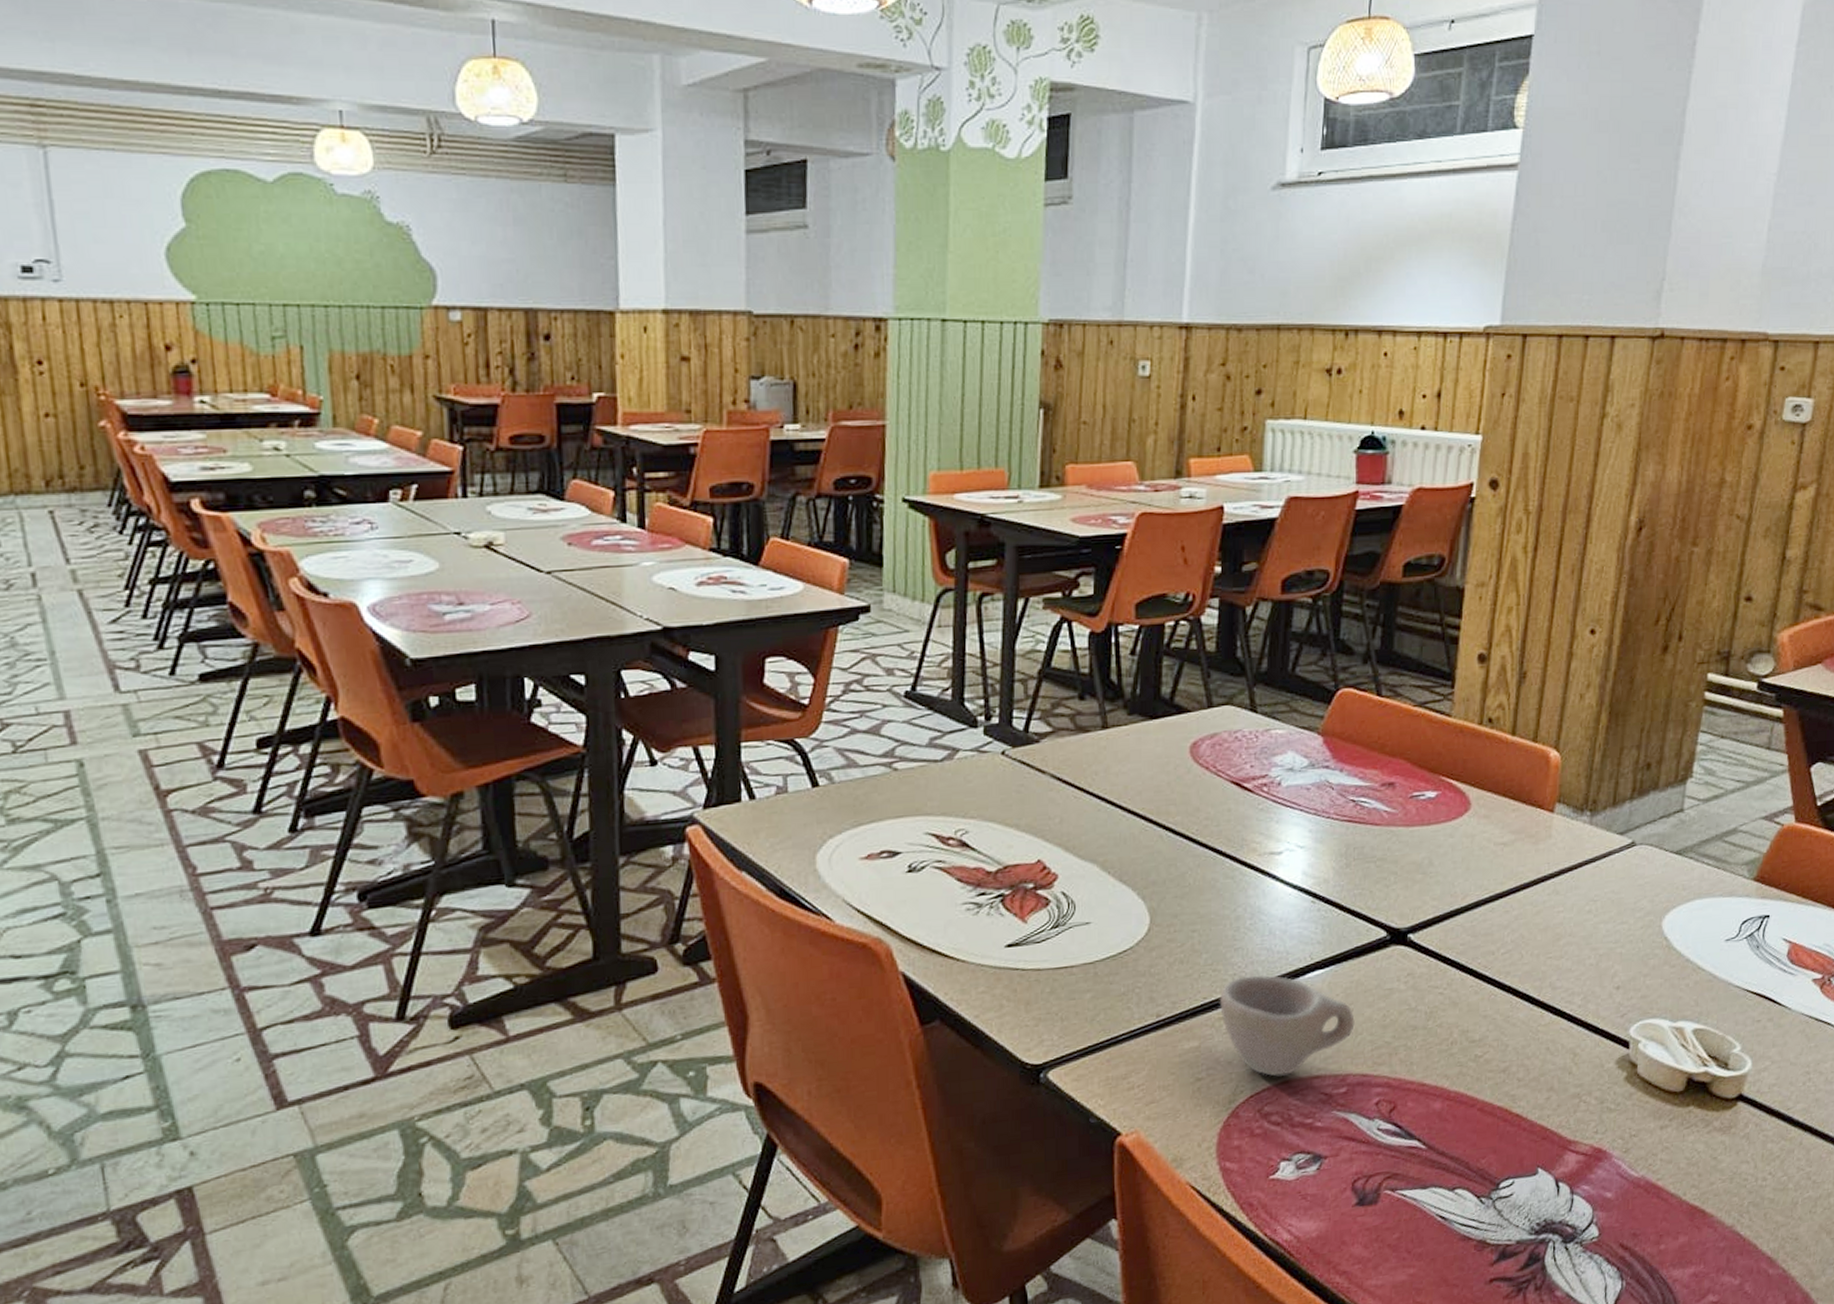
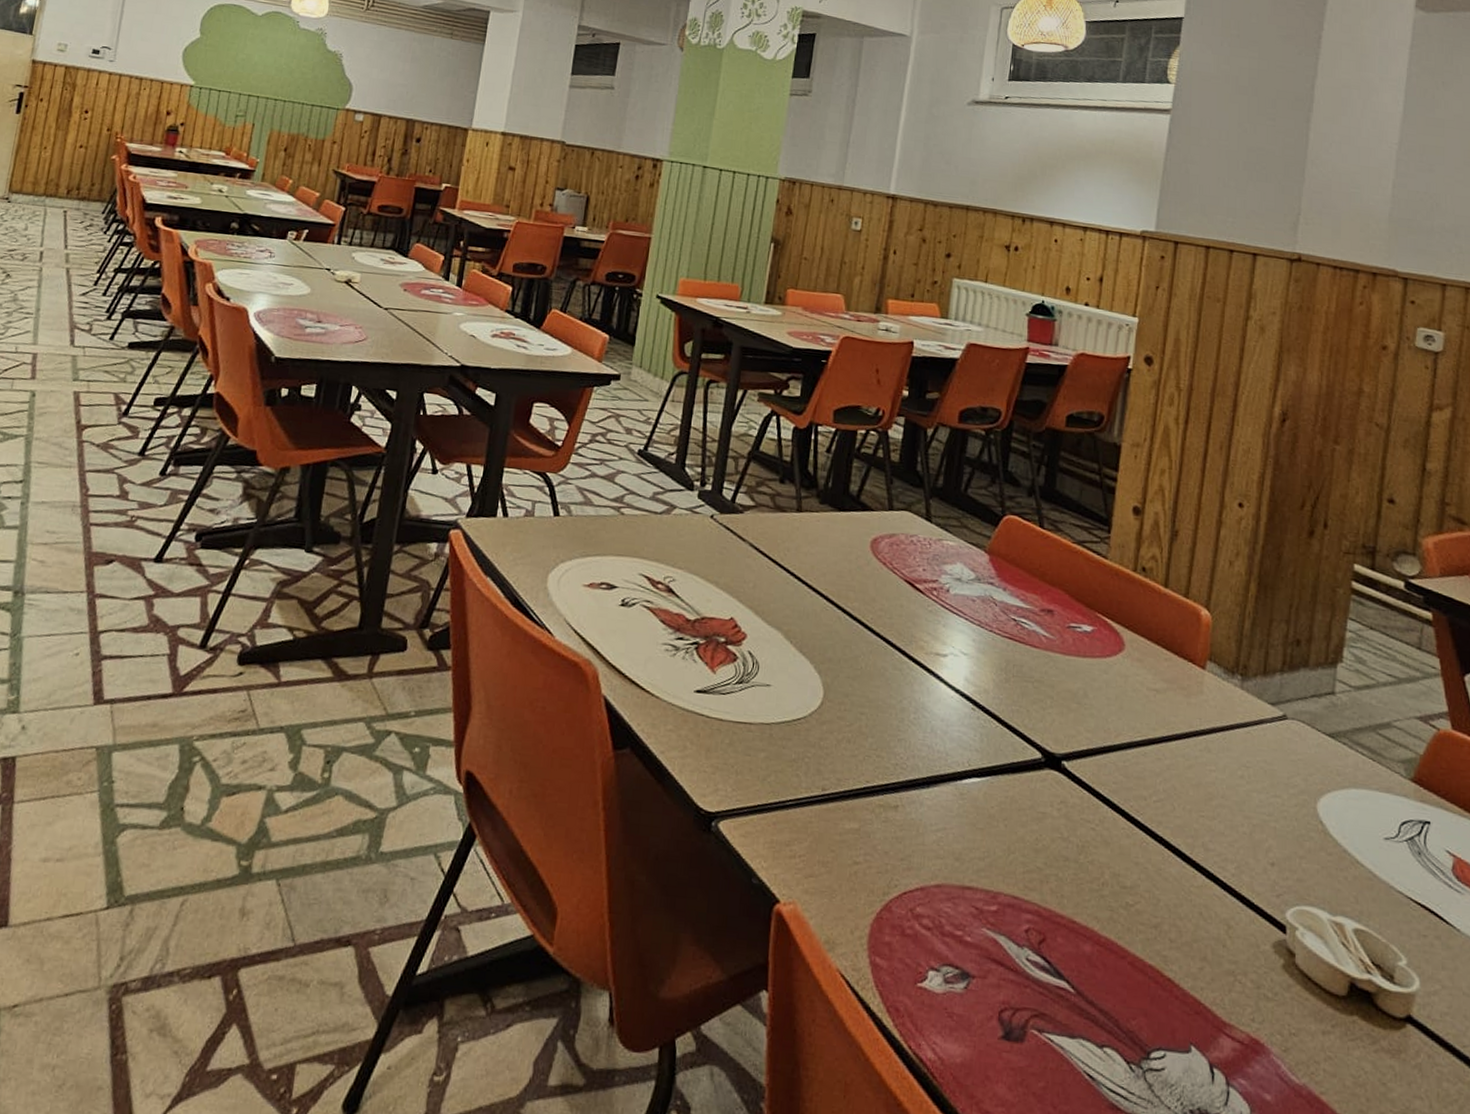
cup: present [1219,974,1355,1077] -> none [880,768,1008,879]

